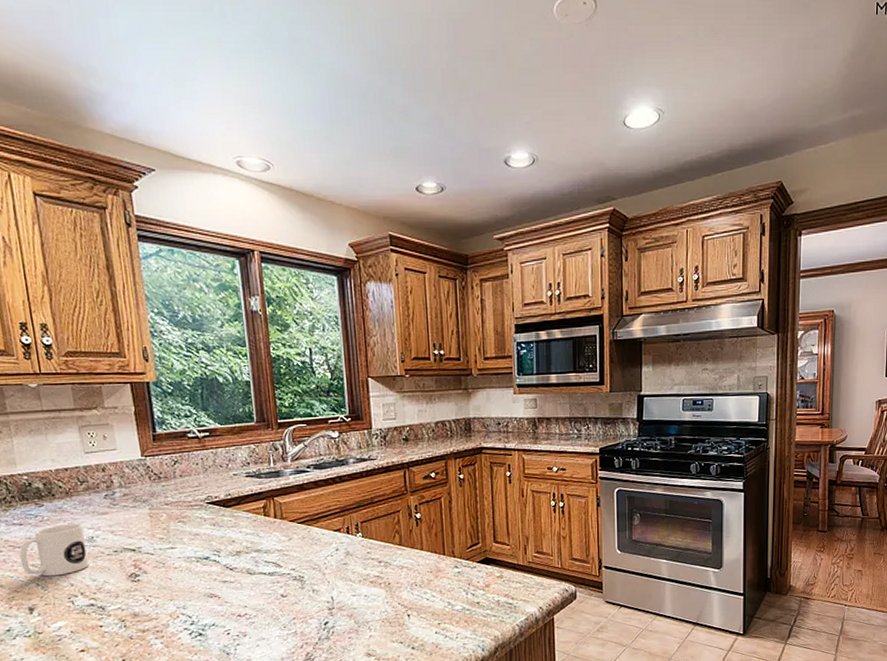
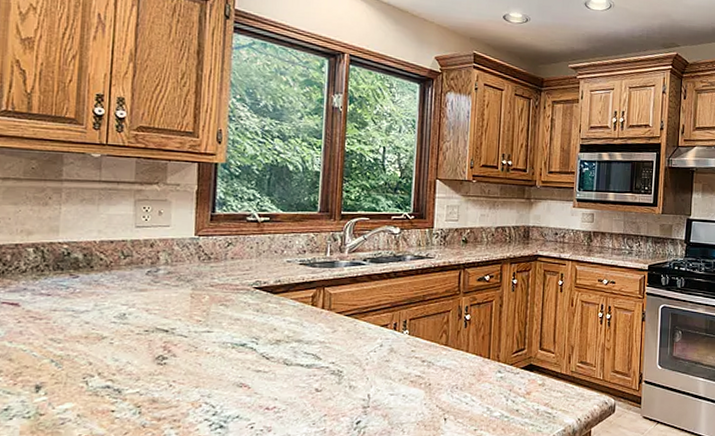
mug: present [19,523,89,577] -> none [38,298,118,353]

